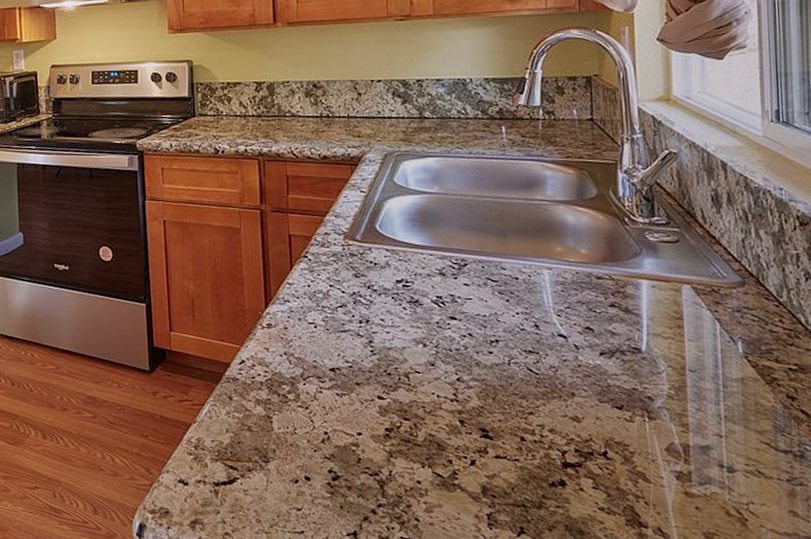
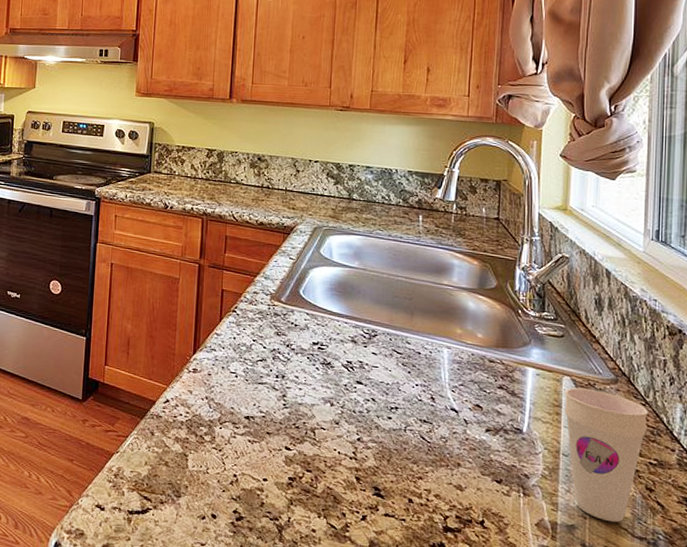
cup: none [684,295,783,438] -> present [564,388,648,523]

